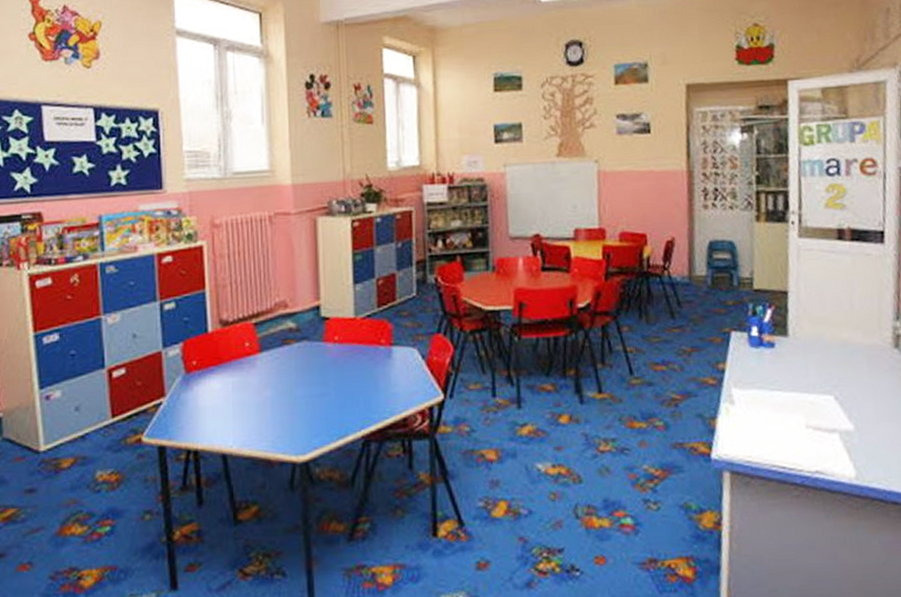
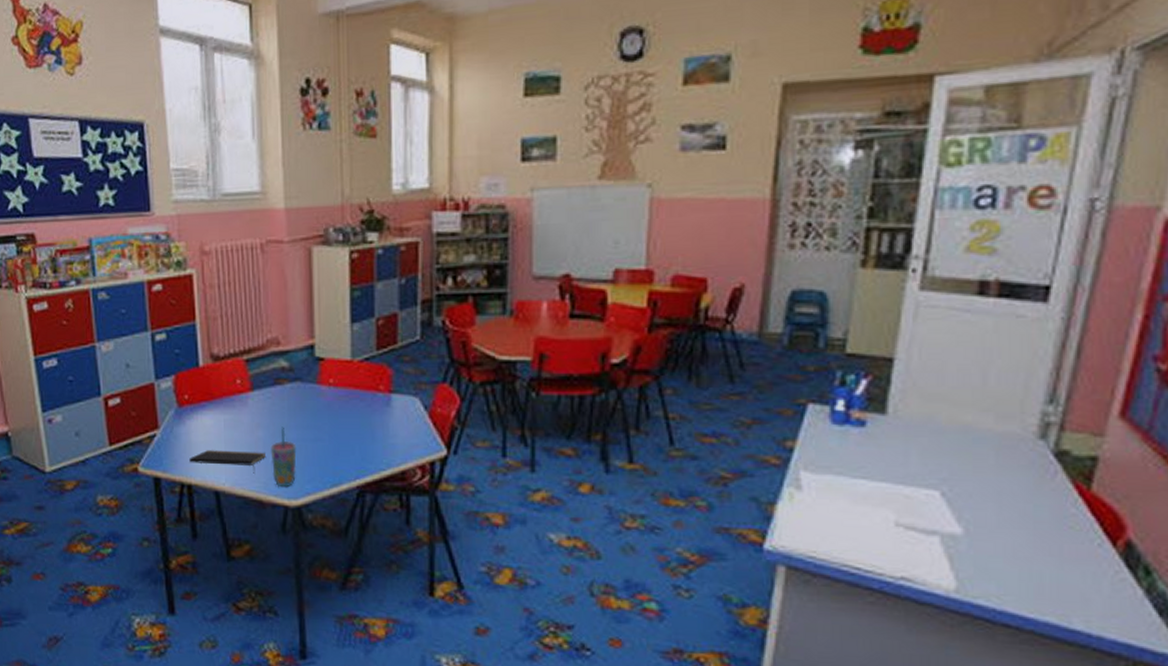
notepad: none [196,411,273,433] -> present [189,450,265,474]
cup: none [278,385,304,444] -> present [270,427,297,486]

